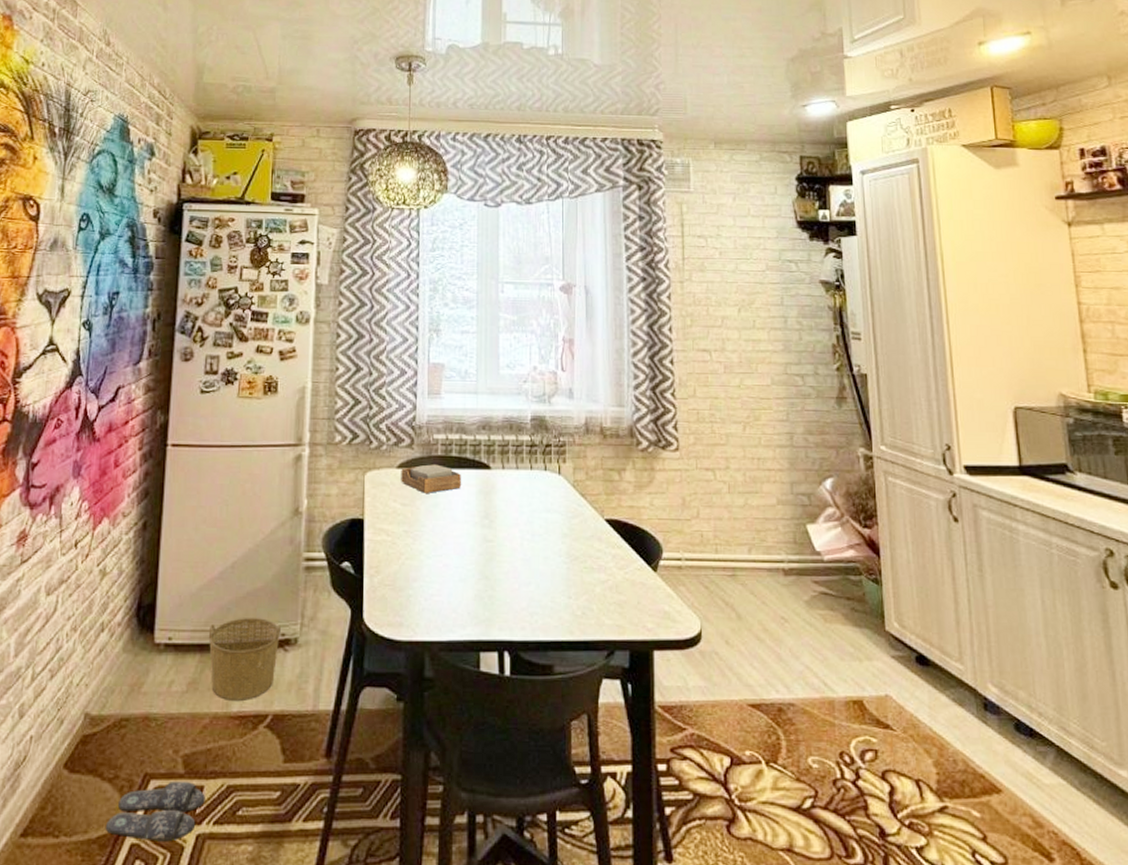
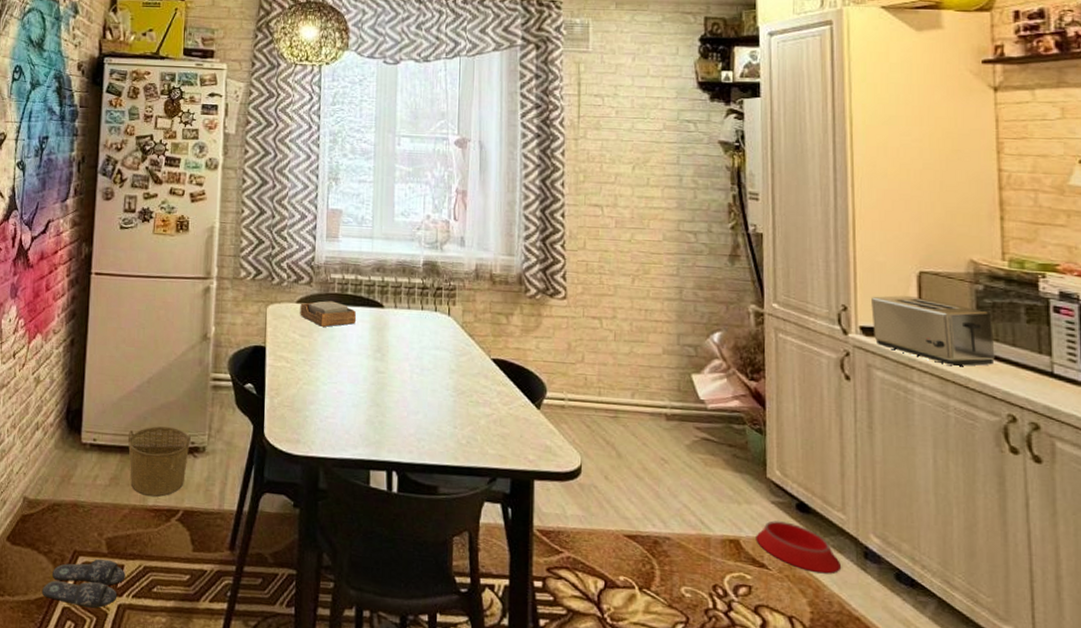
pet bowl: none [878,675,962,730] -> present [756,520,840,574]
toaster: none [973,431,1089,502] -> present [871,295,995,367]

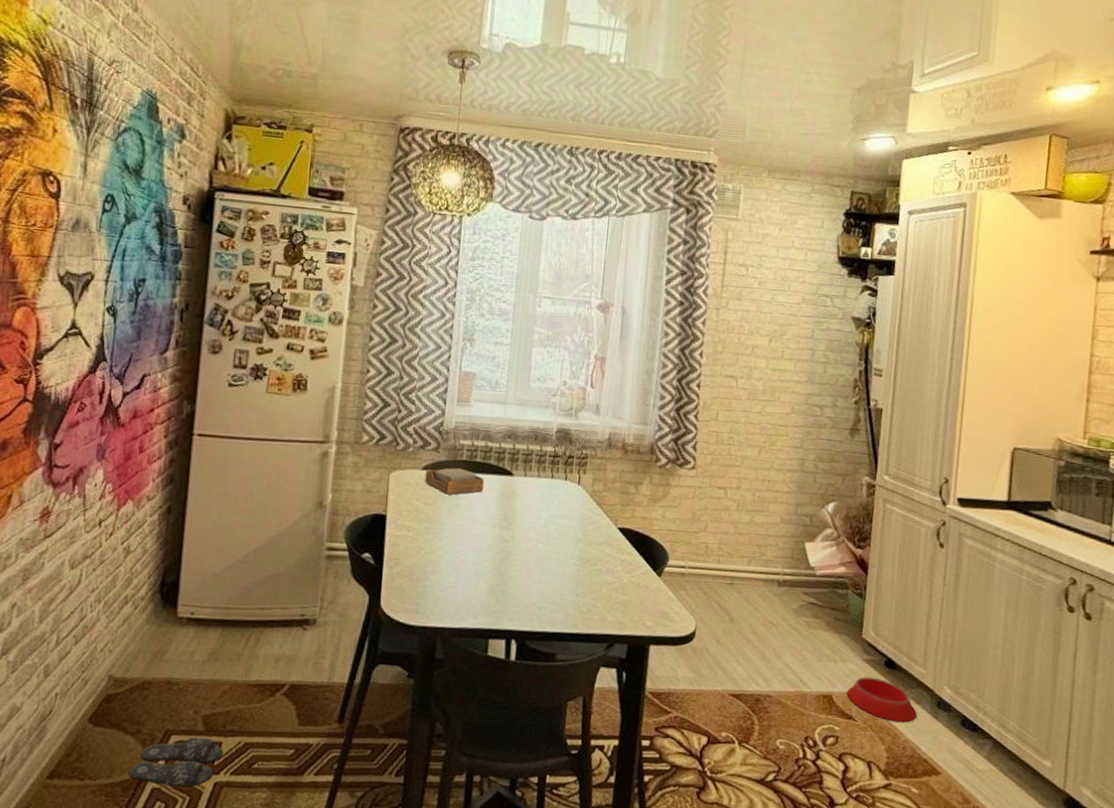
basket: present [127,426,191,497] -> none [230,598,301,671]
toaster: present [871,295,995,367] -> none [968,469,1068,535]

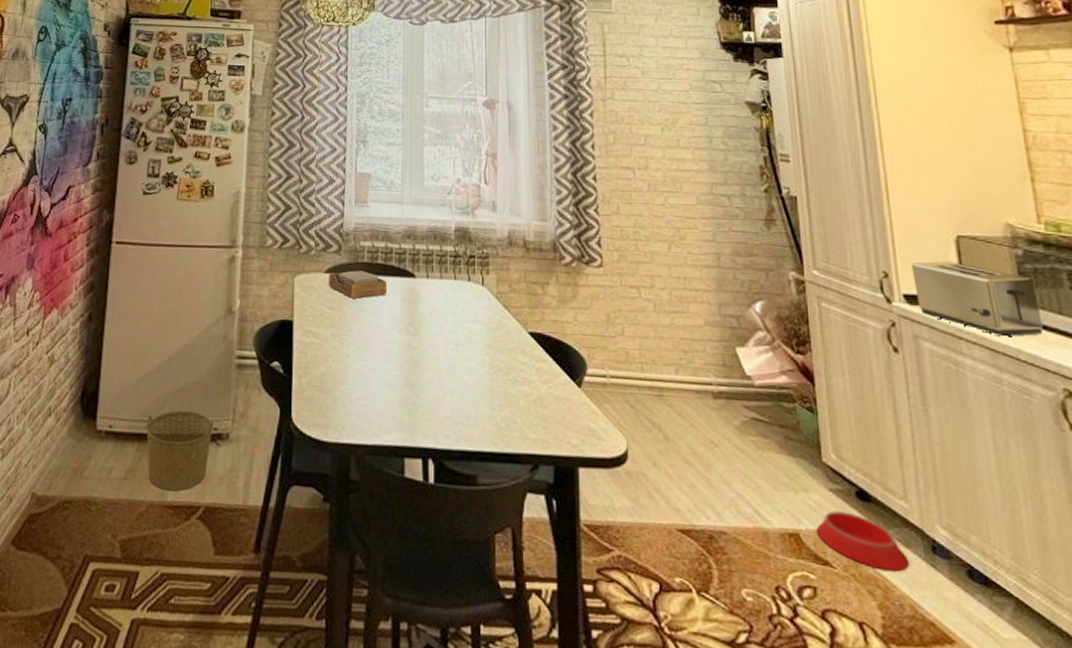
slippers: present [129,737,224,788] -> none [48,565,140,624]
basket: none [230,598,301,671] -> present [146,410,214,491]
toaster: none [968,469,1068,535] -> present [912,260,1043,337]

